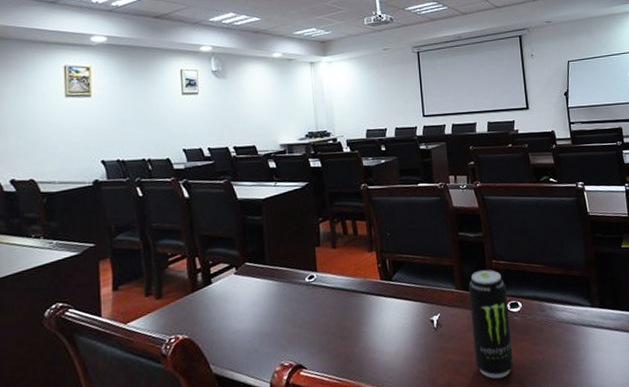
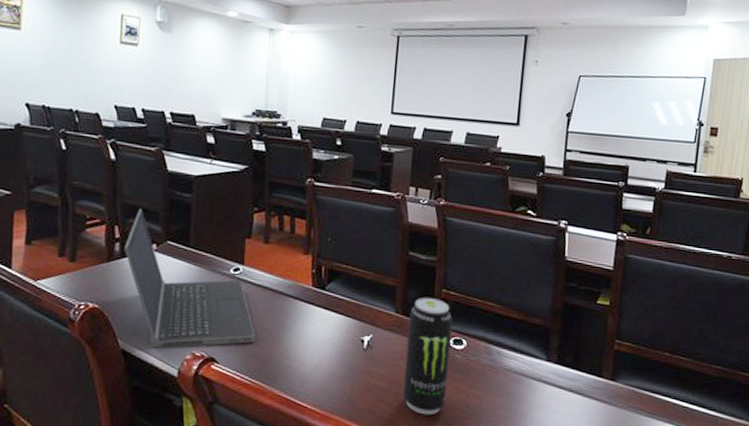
laptop computer: none [206,237,337,366] -> present [124,208,255,348]

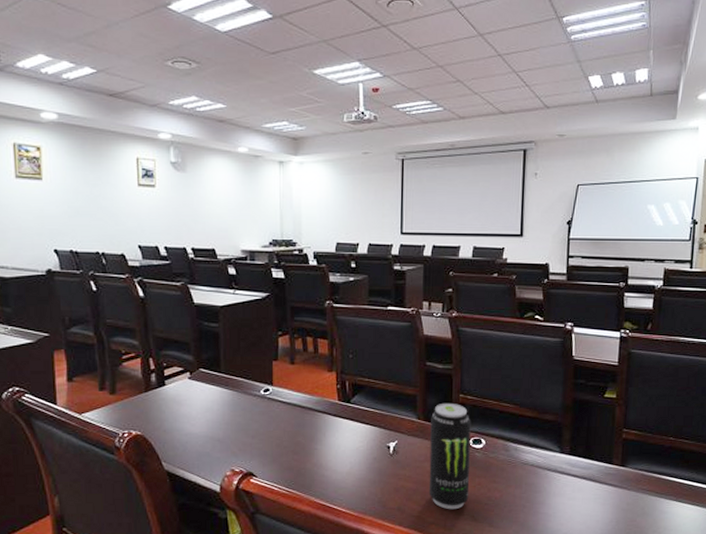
laptop computer: present [124,208,255,348] -> none [160,340,289,467]

